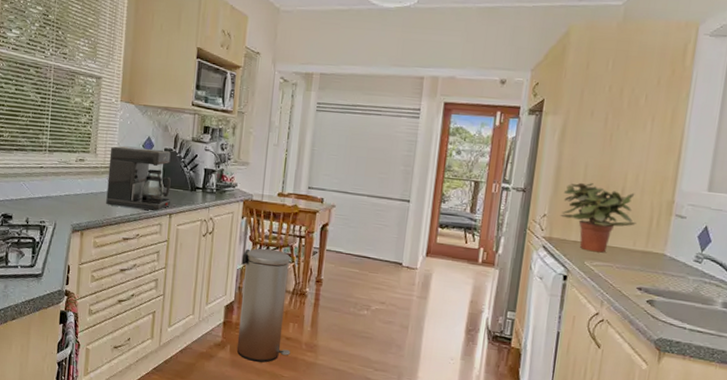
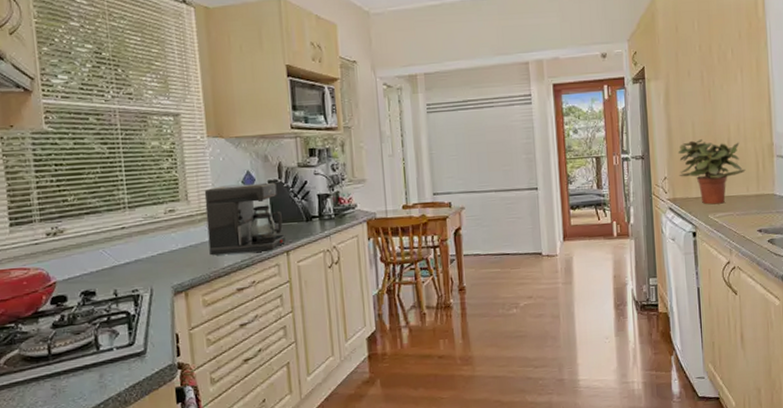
pedal bin: present [236,248,291,363] -> none [375,266,446,391]

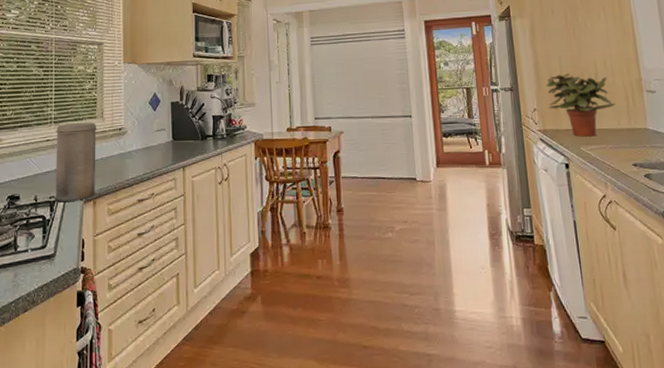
canister: none [131,205,188,296] -> present [54,122,96,203]
coffee maker: present [204,182,285,256] -> none [117,104,182,168]

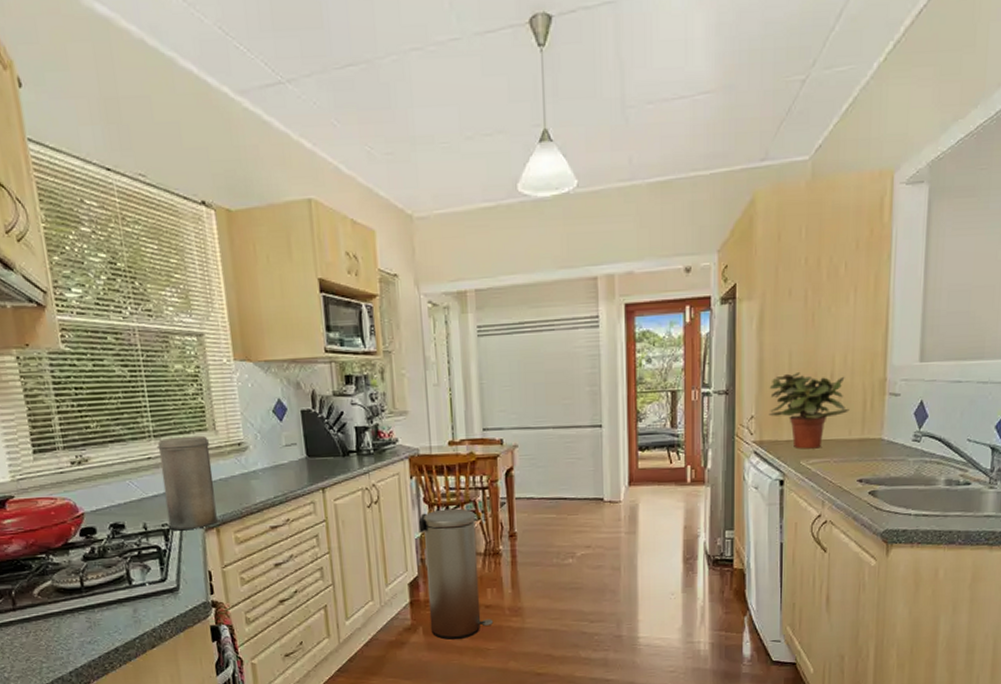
pedal bin: none [260,185,324,309] -> present [418,508,494,640]

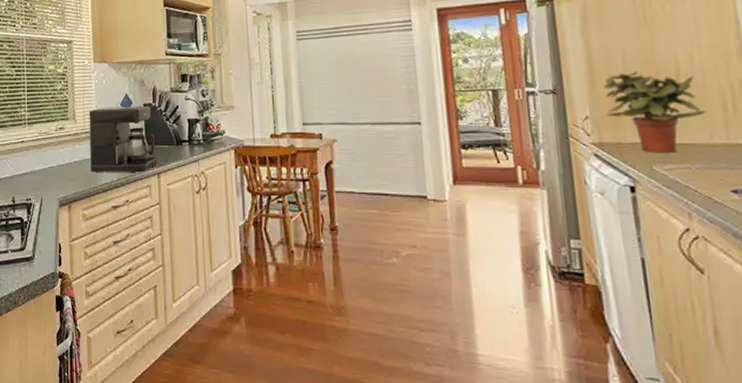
canister: present [157,435,219,531] -> none [30,123,71,205]
coffee maker: none [232,412,321,491] -> present [88,105,157,173]
pedal bin: present [418,508,494,640] -> none [242,198,316,334]

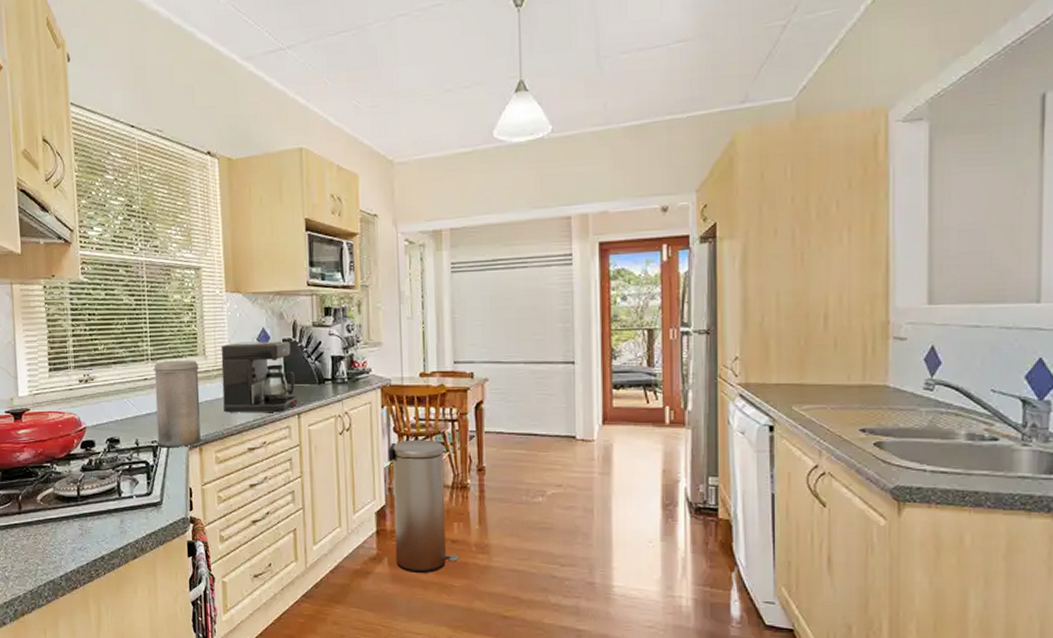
canister: none [30,123,71,205] -> present [153,360,202,448]
pedal bin: none [242,198,316,334] -> present [387,439,460,573]
potted plant: present [602,70,706,153] -> none [755,312,847,394]

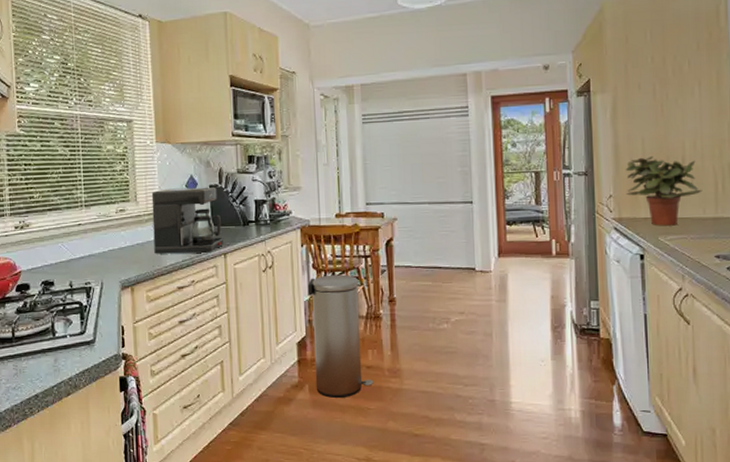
canister: present [153,360,202,448] -> none [87,205,134,289]
potted plant: none [755,312,847,394] -> present [625,155,702,226]

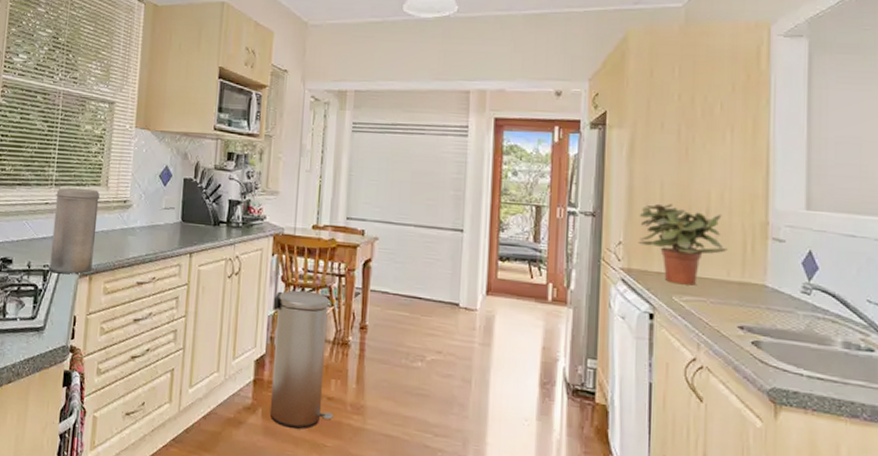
canister: none [87,205,134,289] -> present [48,187,100,275]
coffee maker: present [151,187,223,254] -> none [118,177,191,251]

